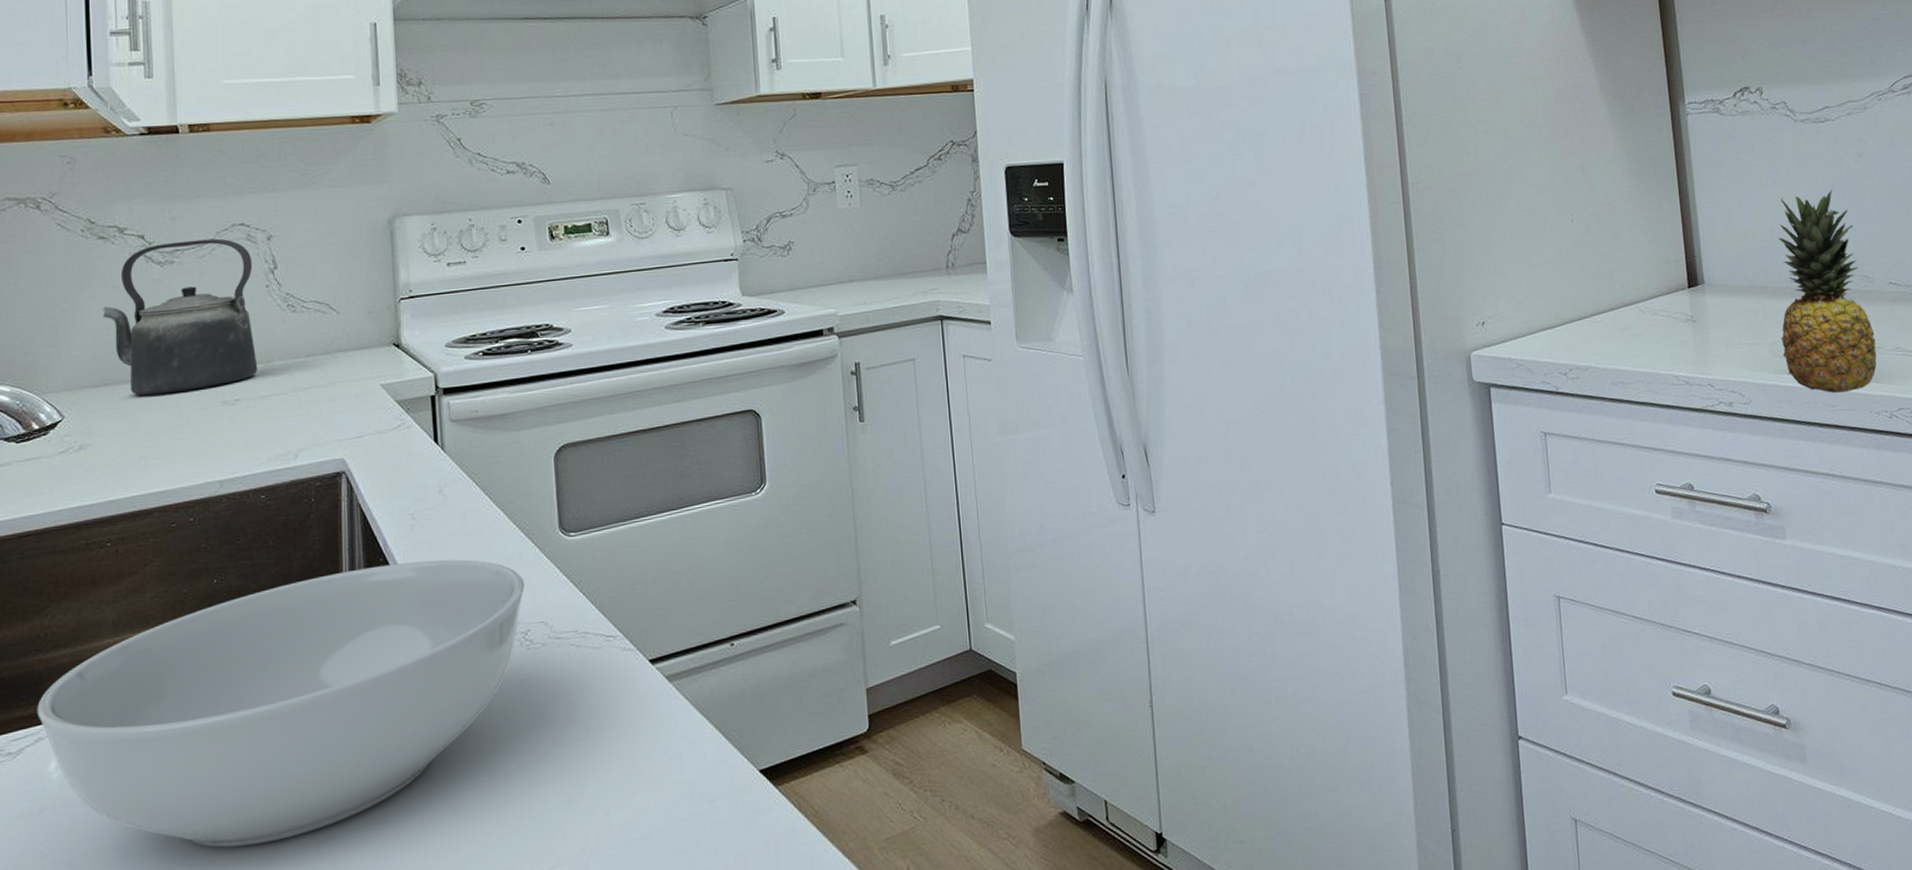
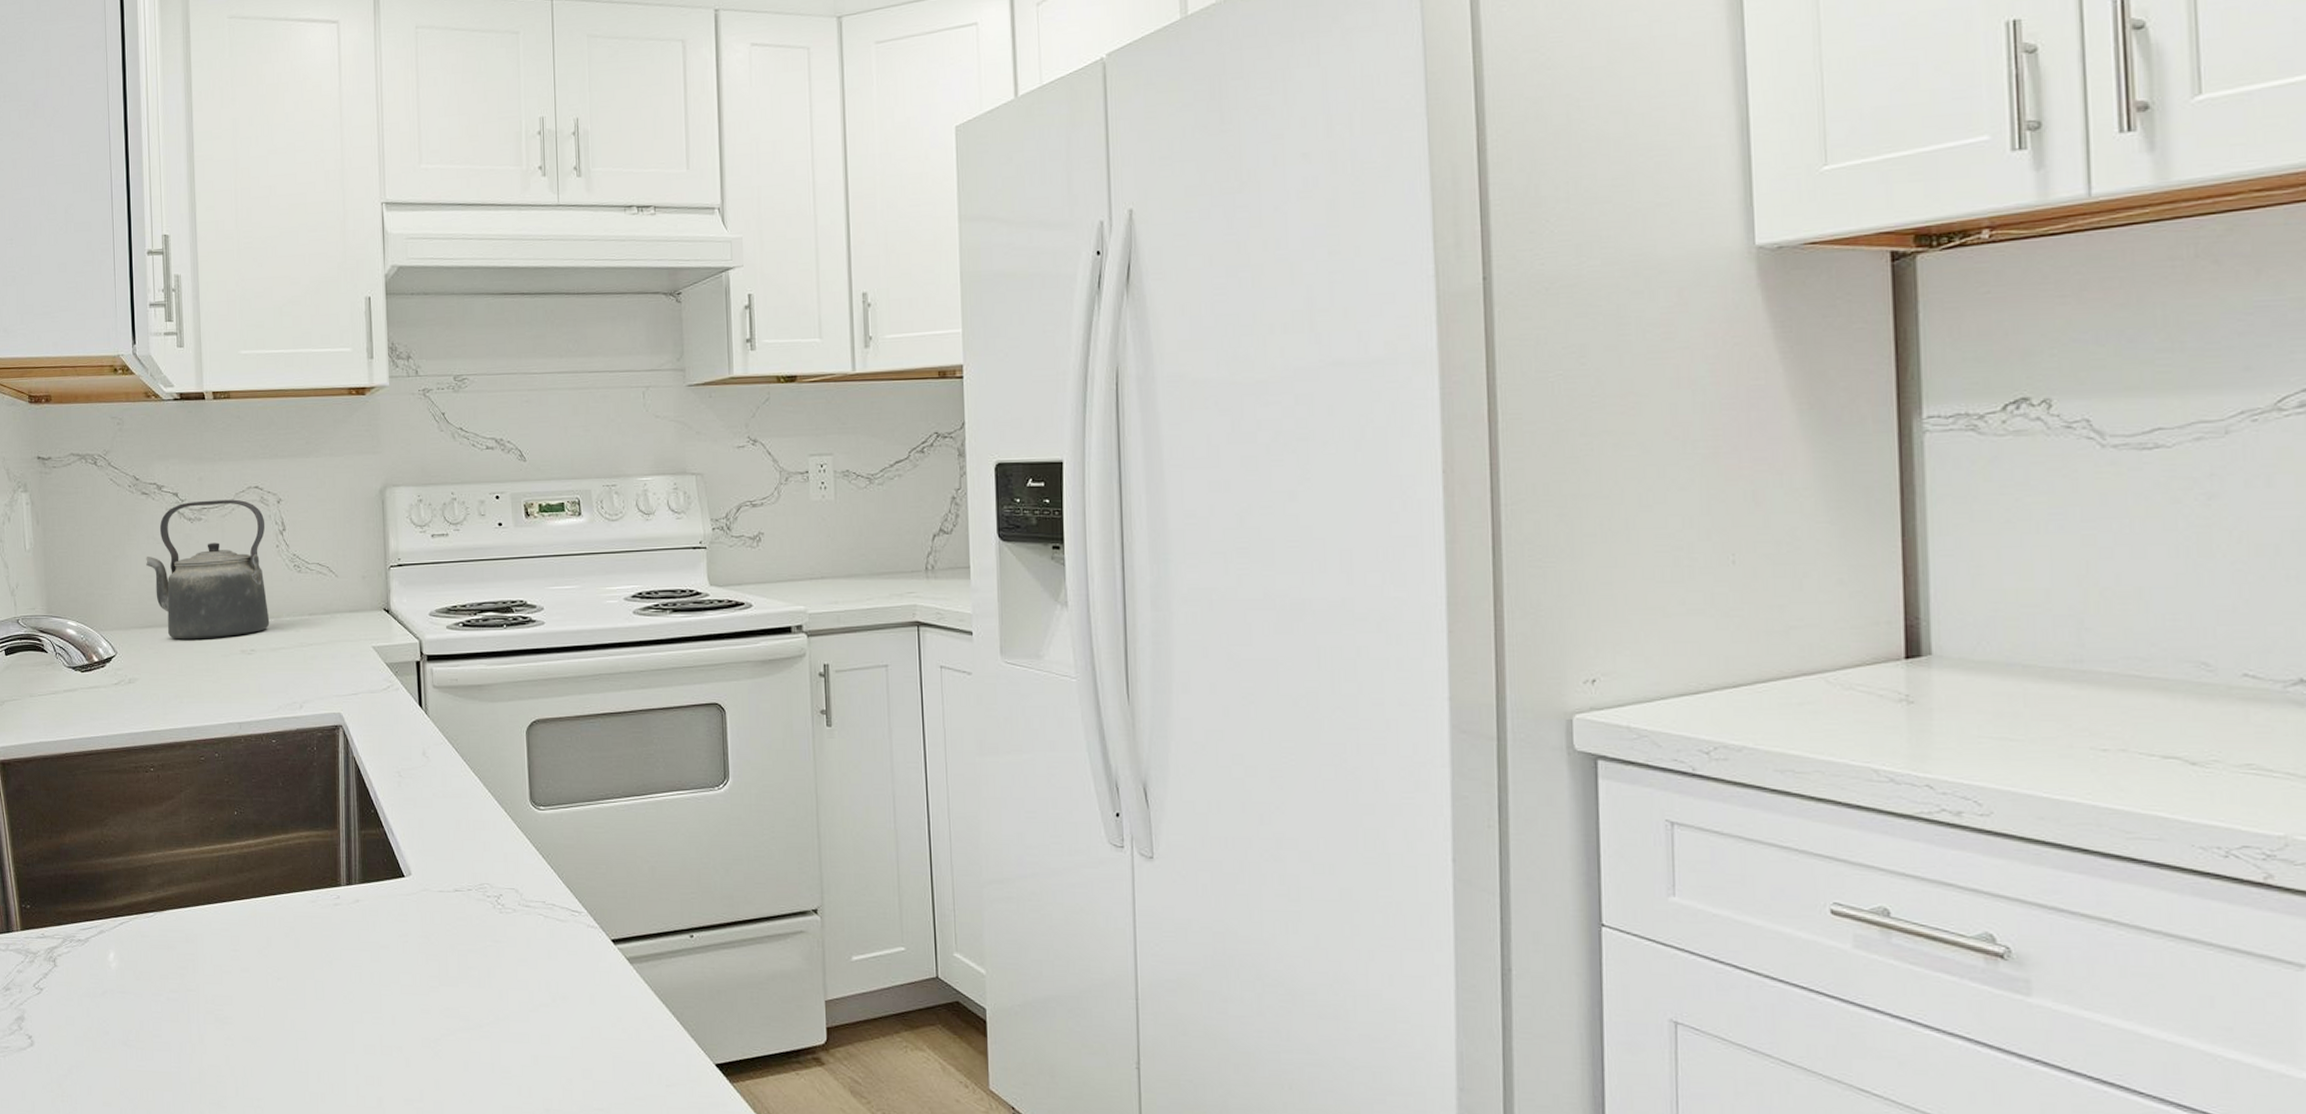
bowl: present [37,559,524,848] -> none [99,816,497,1053]
fruit: present [1778,190,1877,393] -> none [2049,542,2211,815]

